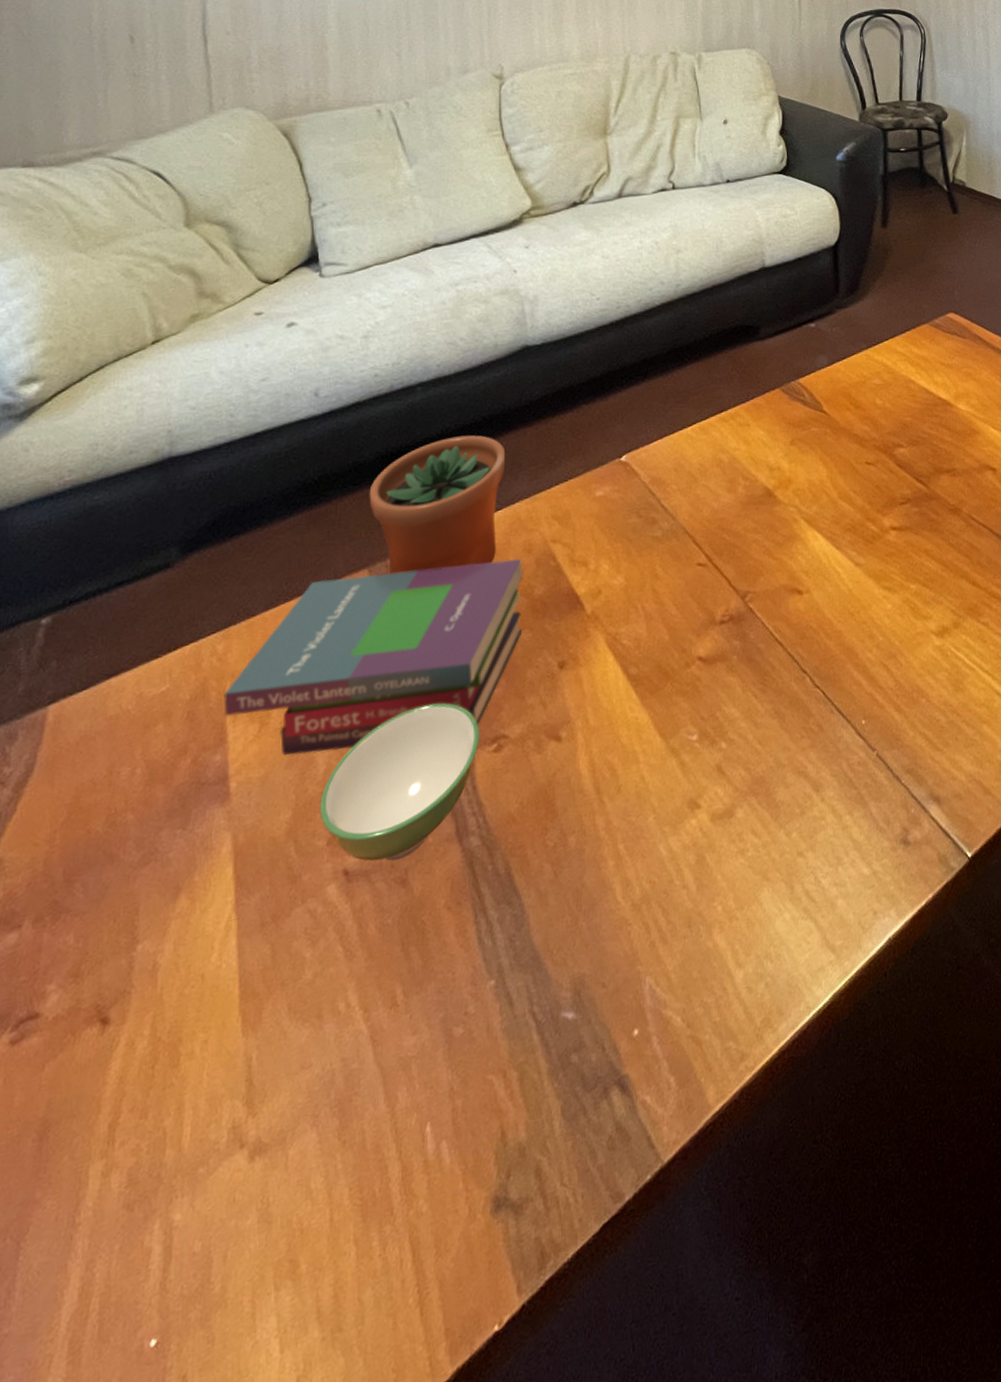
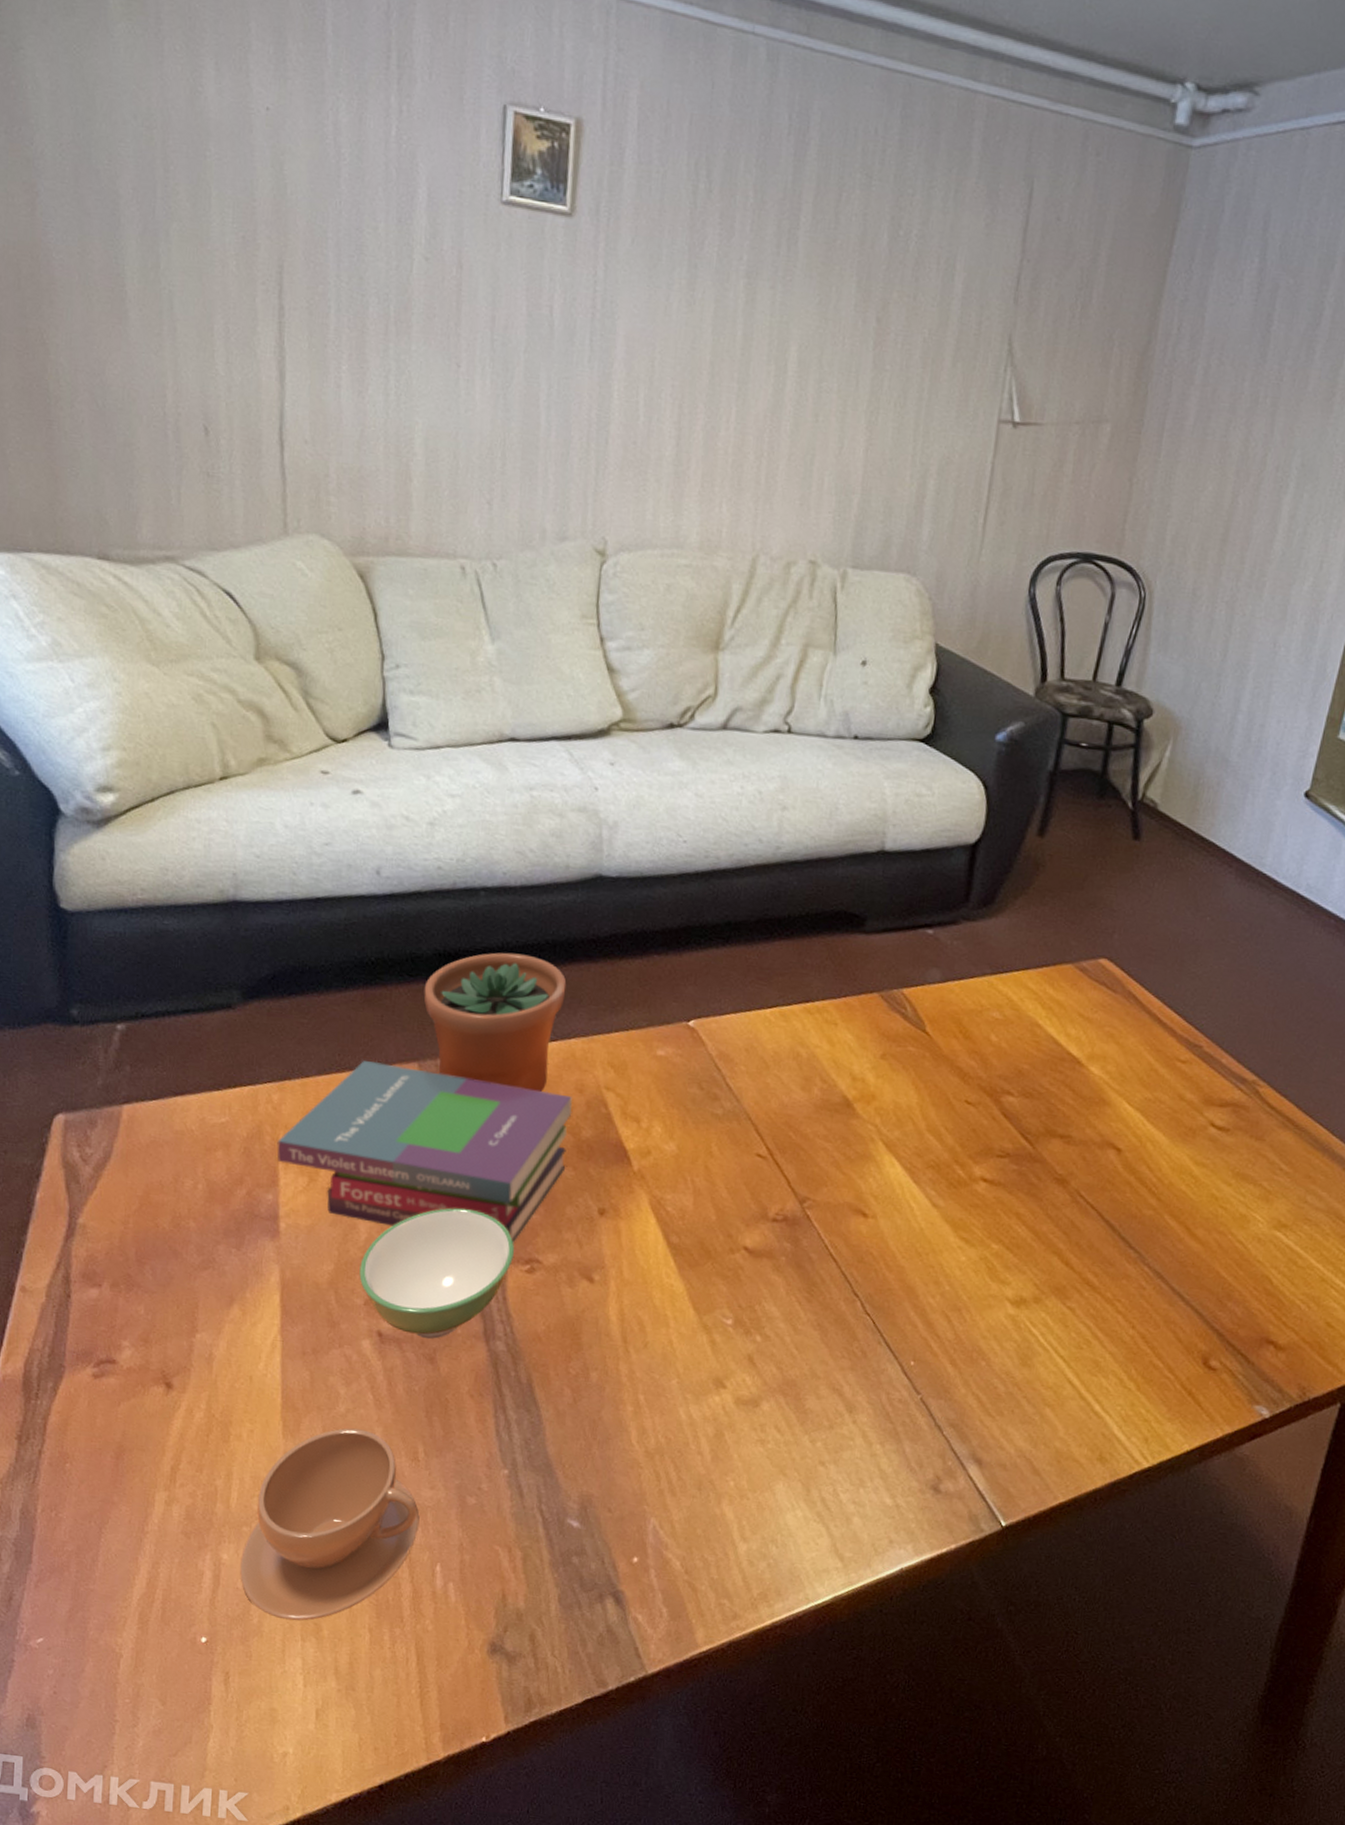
teacup: none [195,990,402,1274] -> present [239,1428,419,1621]

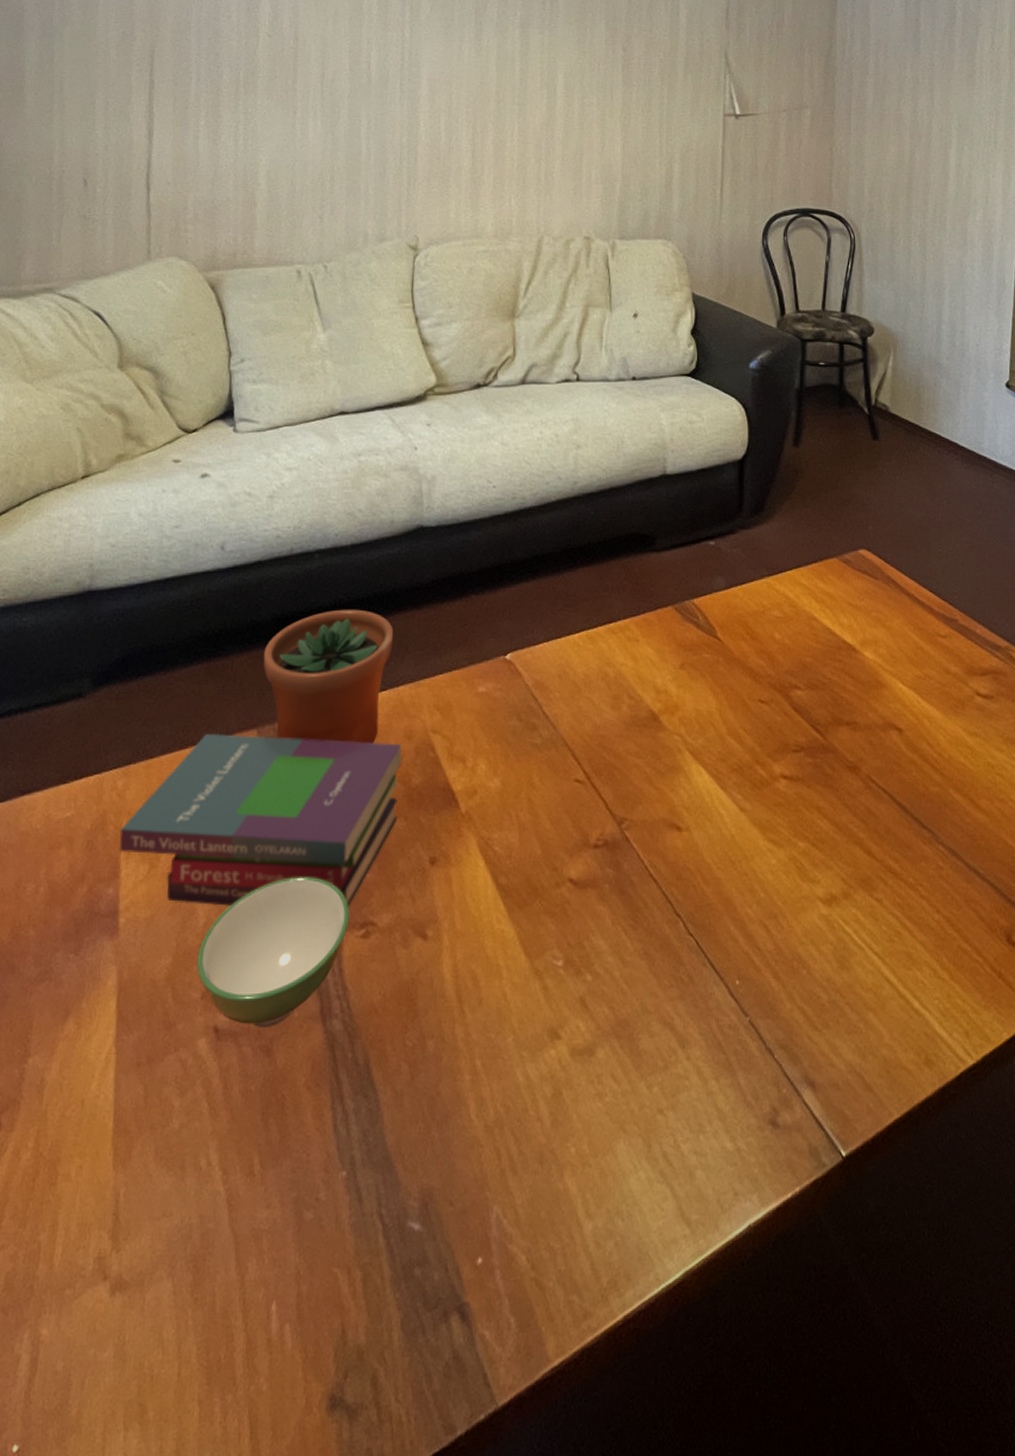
teacup: present [239,1428,419,1621] -> none [59,1146,254,1405]

